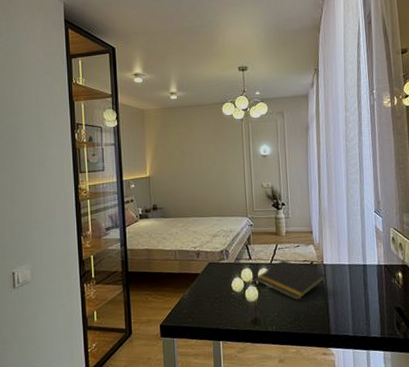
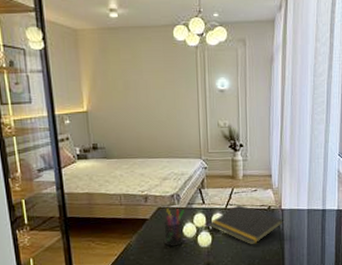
pen holder: none [214,263,233,302] -> present [163,208,184,247]

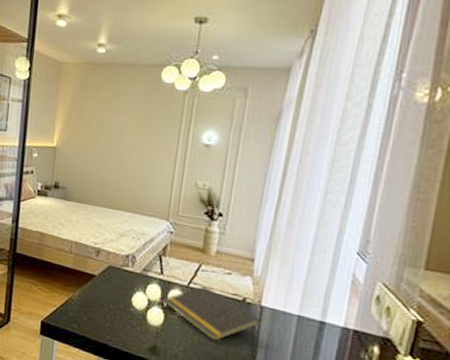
pen holder: present [163,208,184,247] -> none [109,269,138,316]

